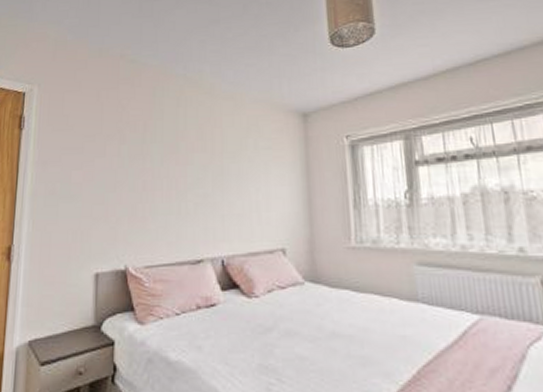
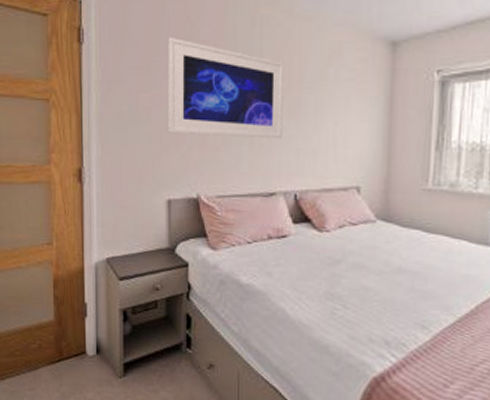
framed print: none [99,119,208,207] -> present [168,36,285,139]

